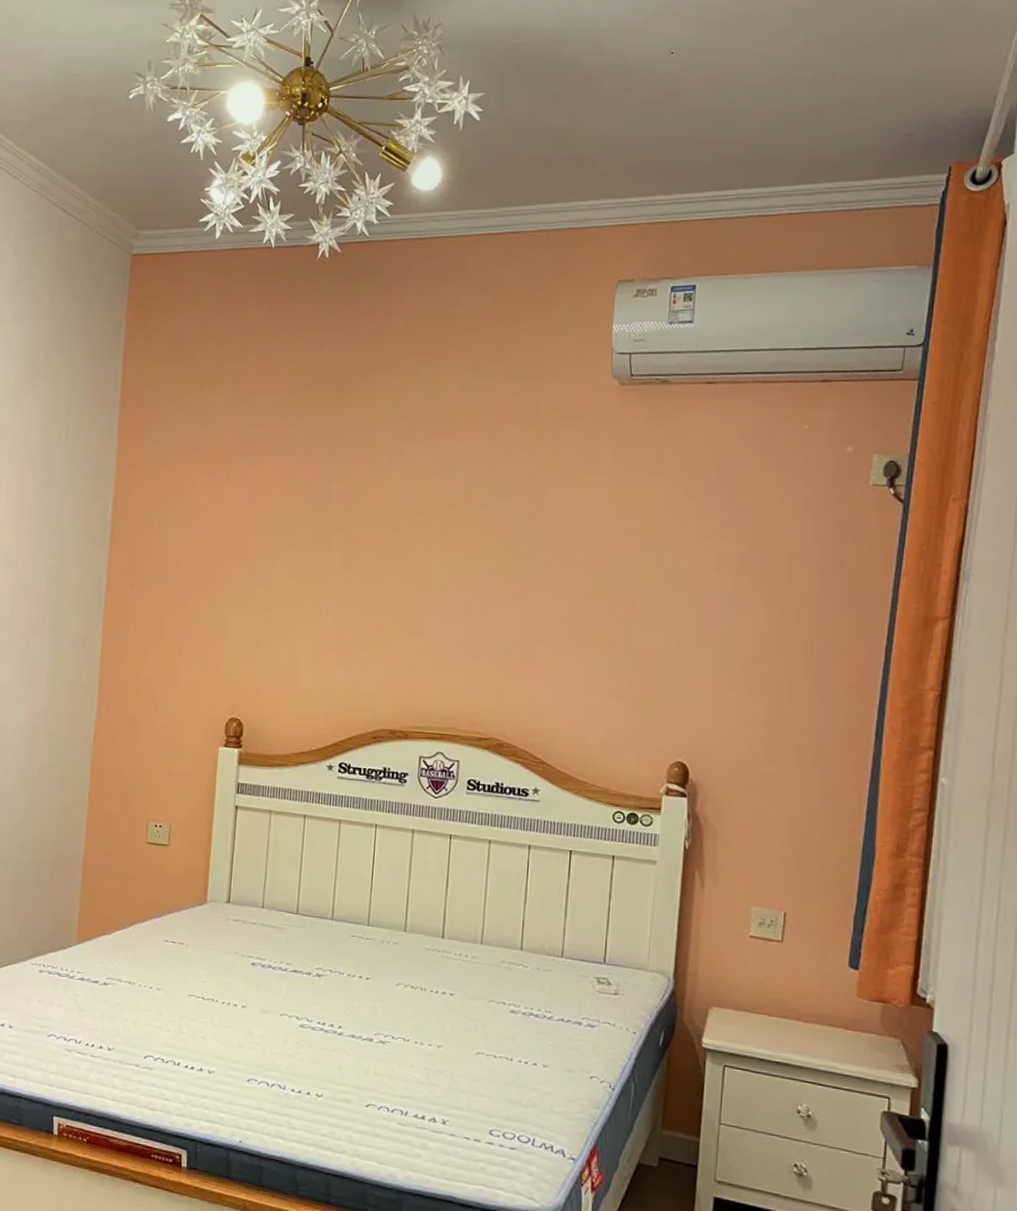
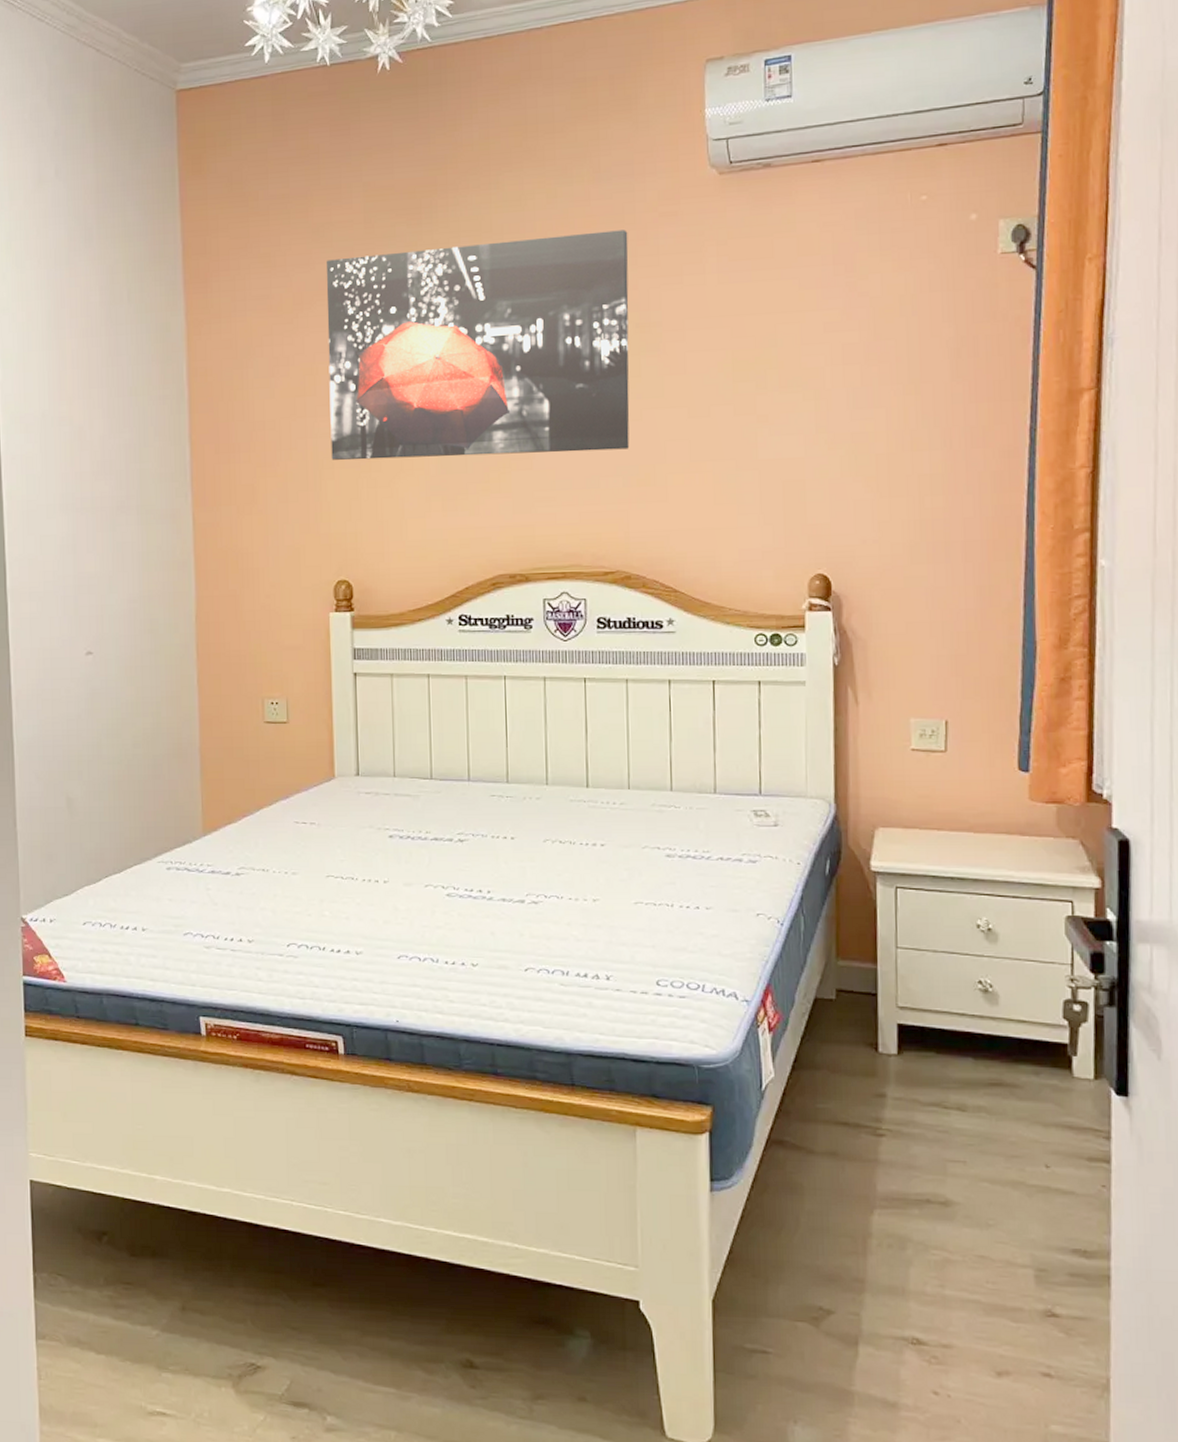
wall art: none [236,422,531,626] -> present [326,230,630,461]

